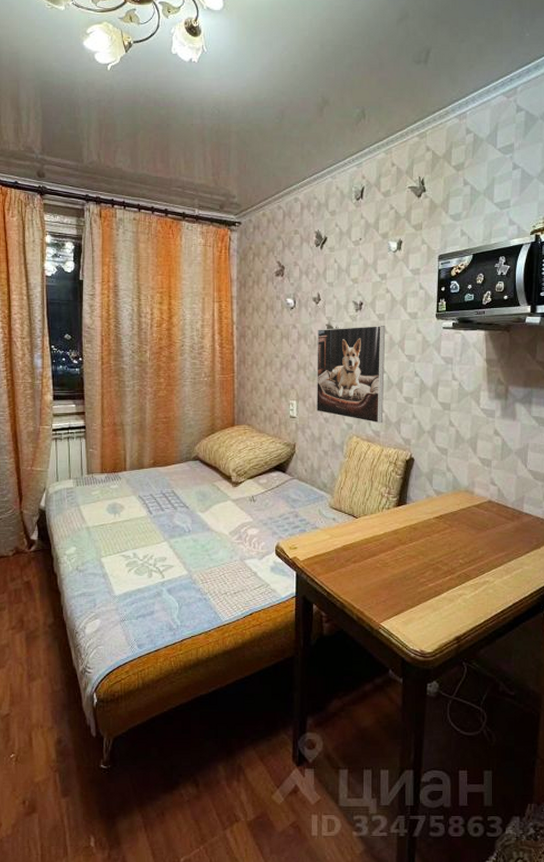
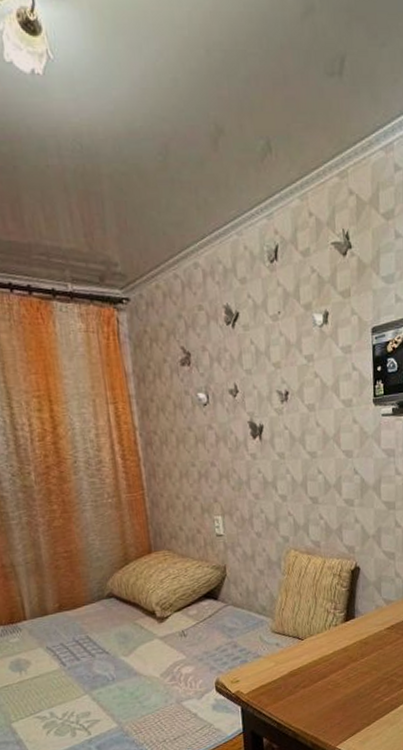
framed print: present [317,325,386,424] -> none [237,417,323,533]

